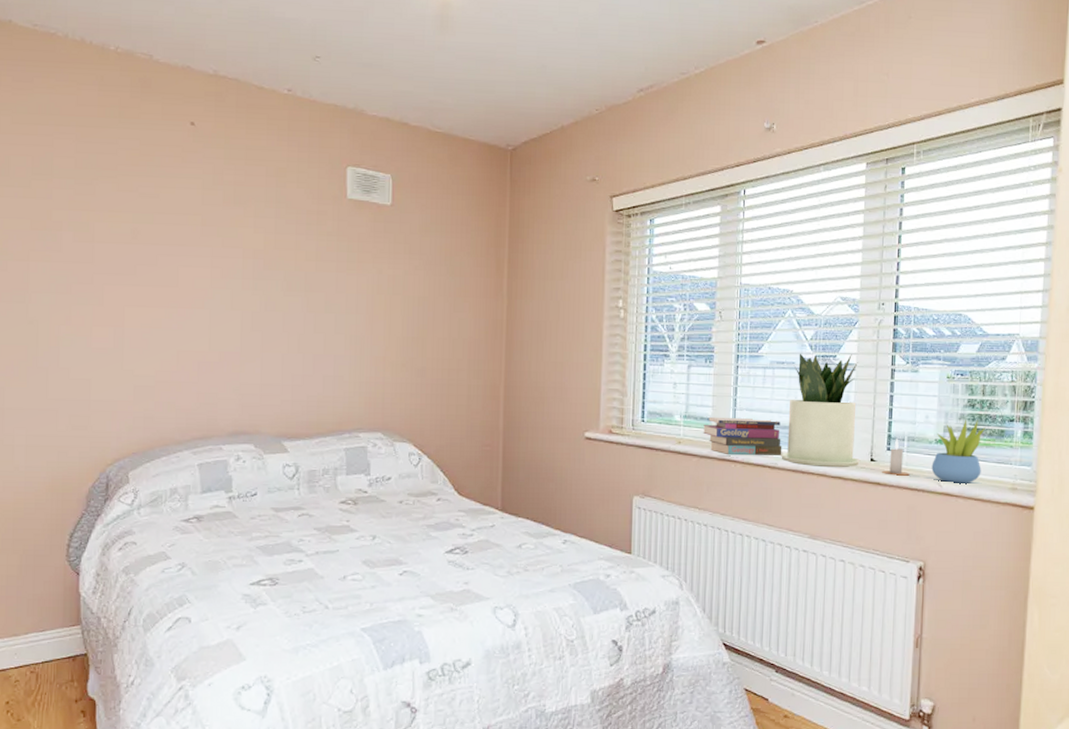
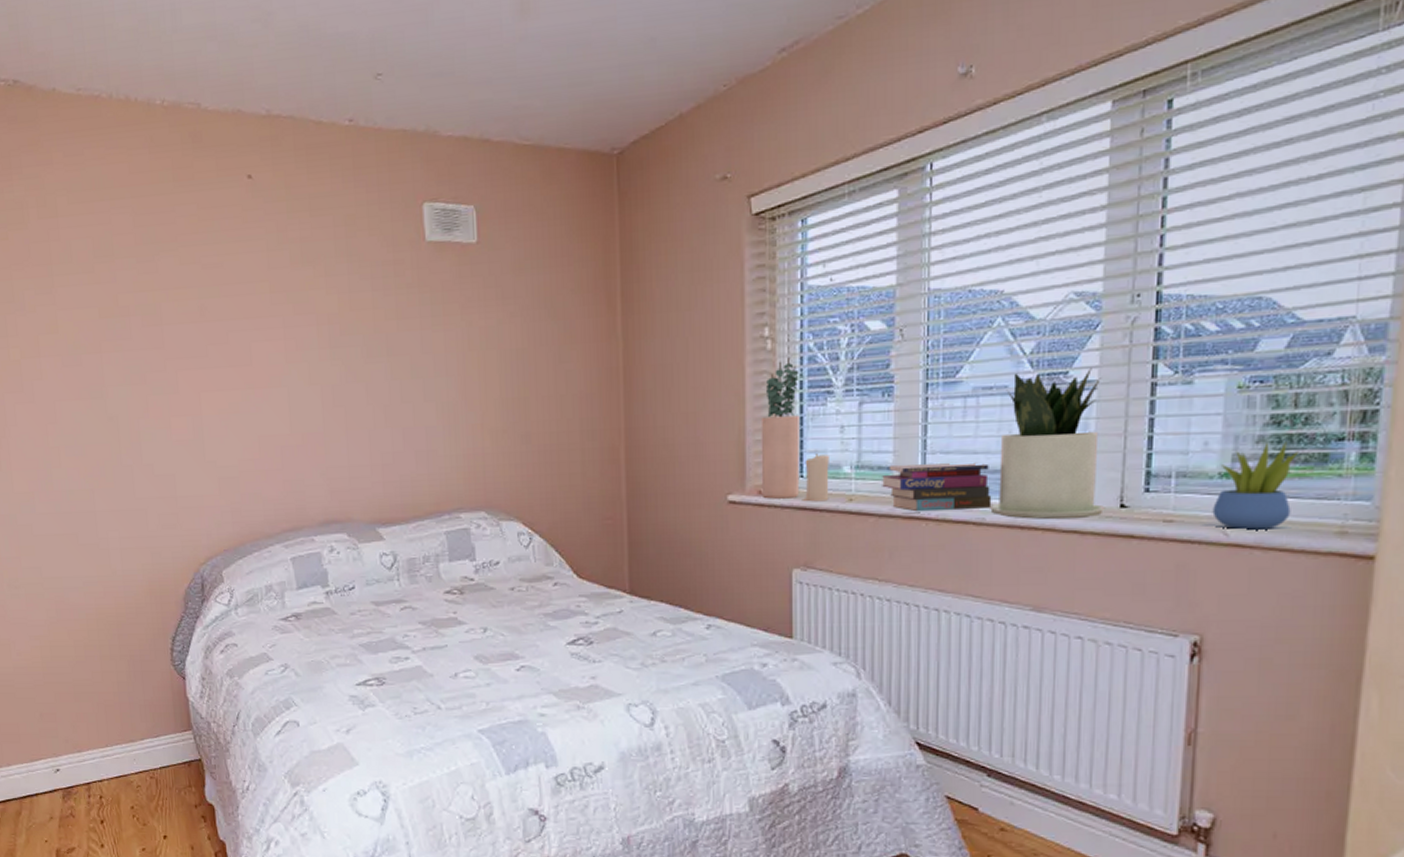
vase: none [611,325,644,438] -> present [760,357,800,499]
candle: none [642,403,664,443] -> present [802,454,829,502]
candle: present [881,439,910,476] -> none [1136,476,1179,525]

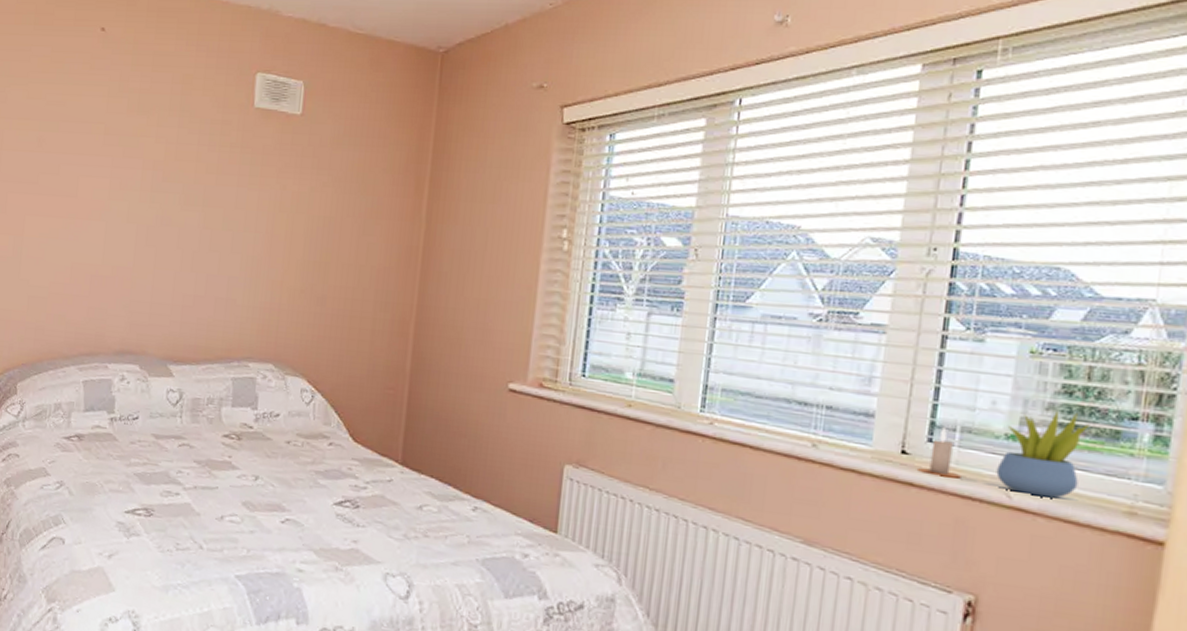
vase: present [760,357,800,499] -> none [542,260,592,396]
candle: present [802,454,829,502] -> none [581,356,613,404]
books: present [882,462,992,512] -> none [662,377,772,434]
planter: present [988,368,1106,520] -> none [767,306,891,459]
candle: none [1136,476,1179,525] -> present [916,428,961,479]

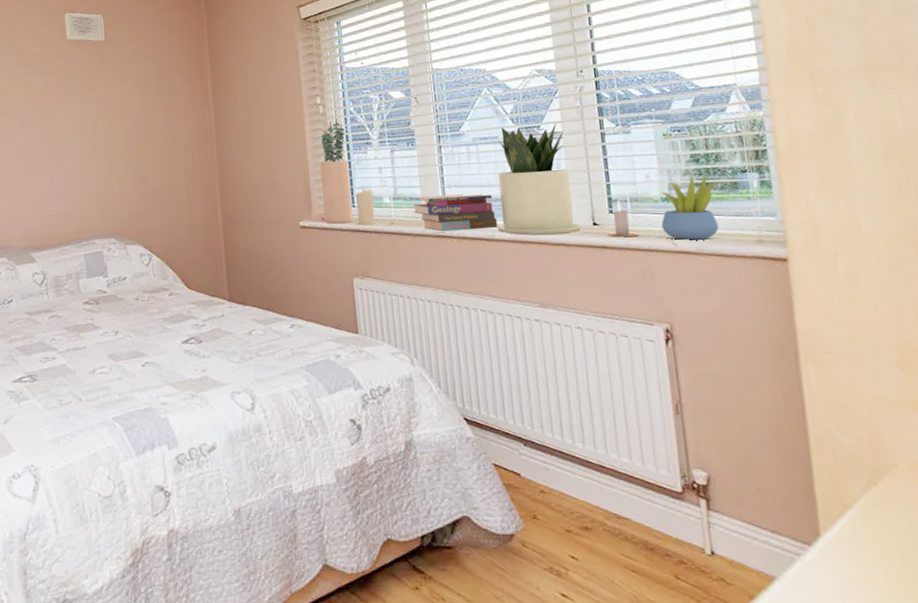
vase: none [542,260,592,396] -> present [319,118,354,224]
candle: none [581,356,613,404] -> present [355,189,376,226]
books: none [662,377,772,434] -> present [414,193,498,232]
planter: none [767,306,891,459] -> present [496,123,583,236]

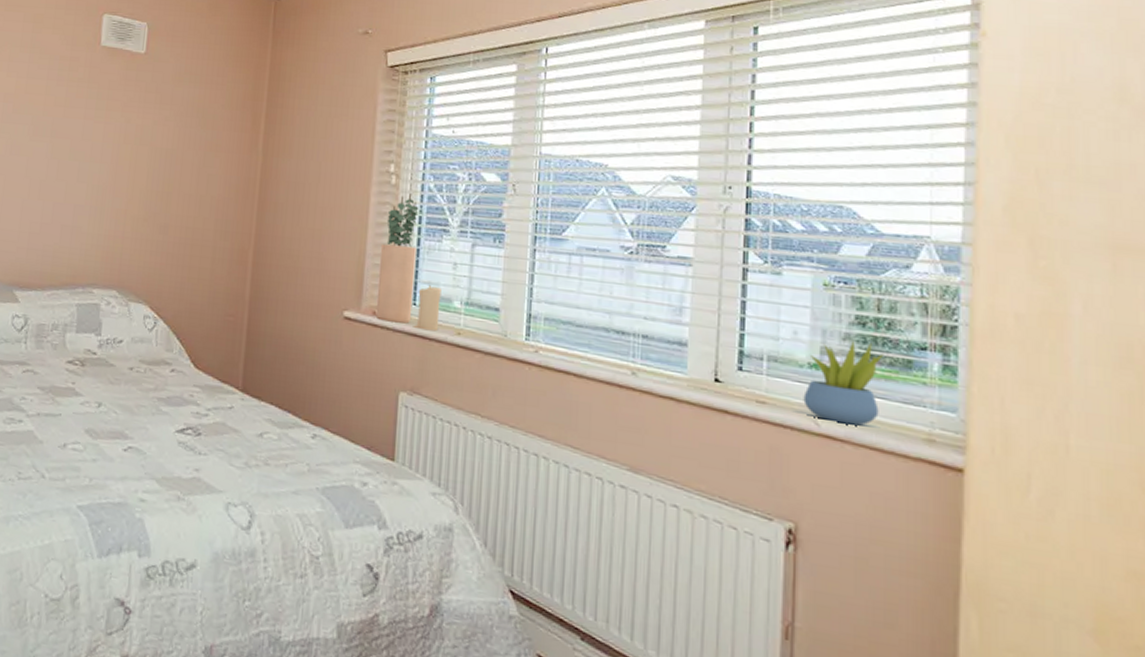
books: present [414,193,498,232] -> none [489,306,593,362]
planter: present [496,123,583,236] -> none [589,239,701,387]
candle: present [606,201,639,238] -> none [730,356,771,406]

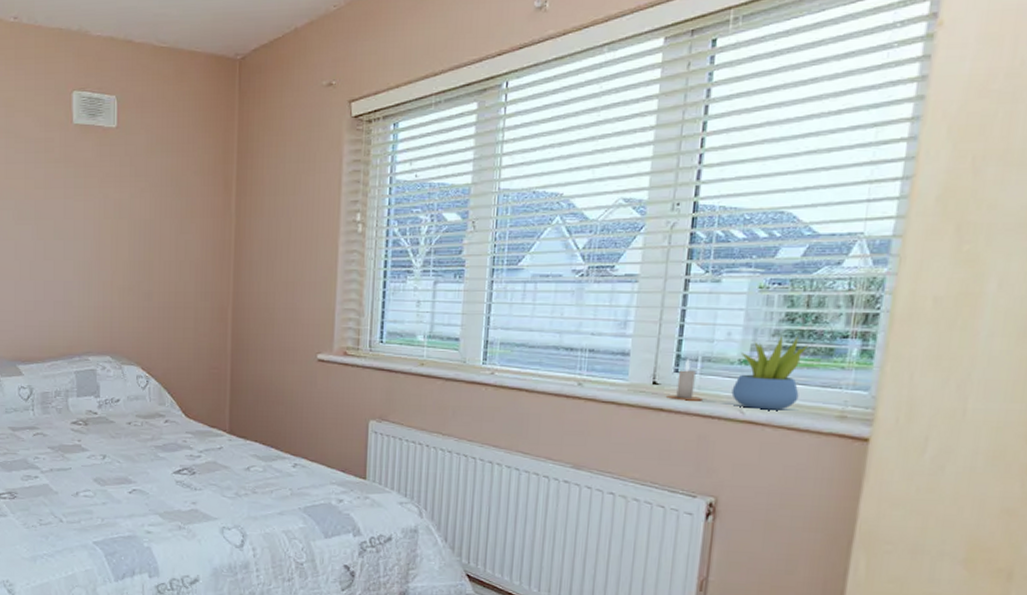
vase: present [375,193,419,324] -> none [346,240,384,360]
candle: present [413,285,441,332] -> none [380,323,406,364]
candle: none [730,356,771,406] -> present [665,359,702,401]

